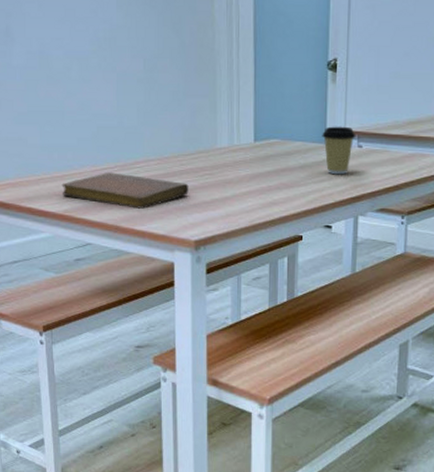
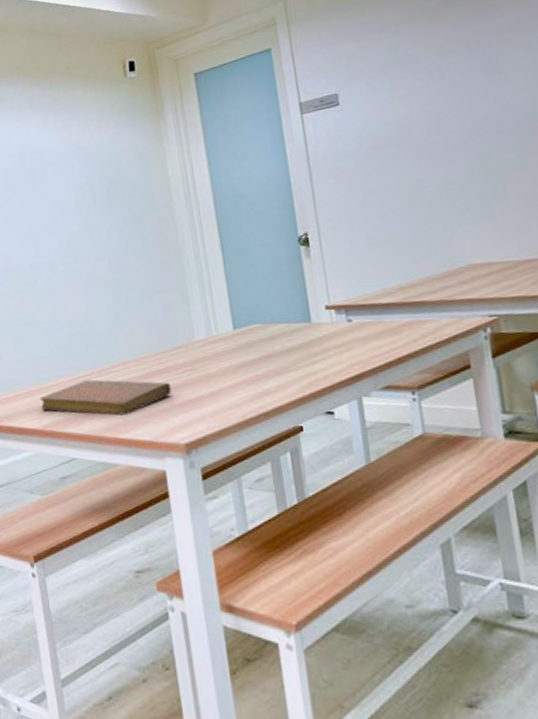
coffee cup: present [322,126,356,175] -> none [305,301,343,355]

